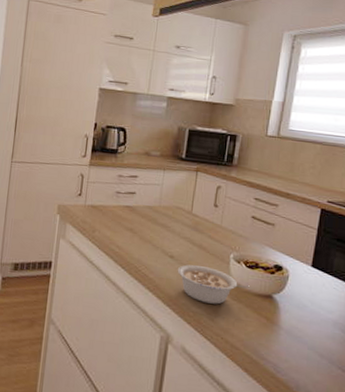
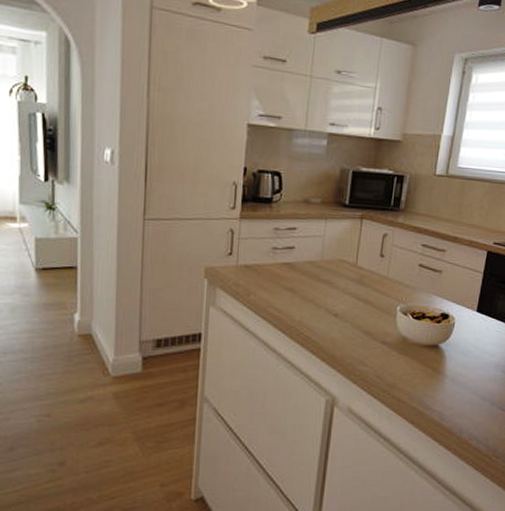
legume: present [177,264,250,305] -> none [342,322,416,360]

